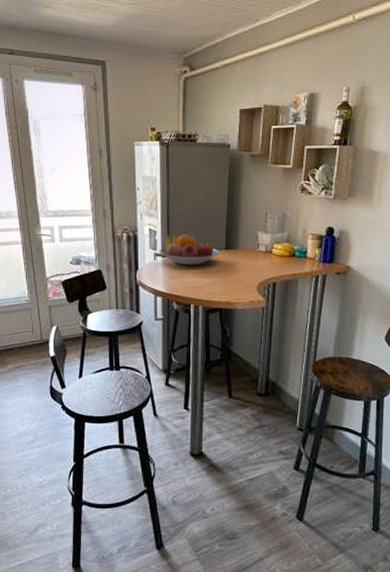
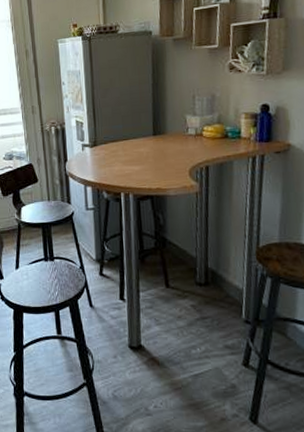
fruit bowl: present [159,234,220,266] -> none [86,123,148,154]

